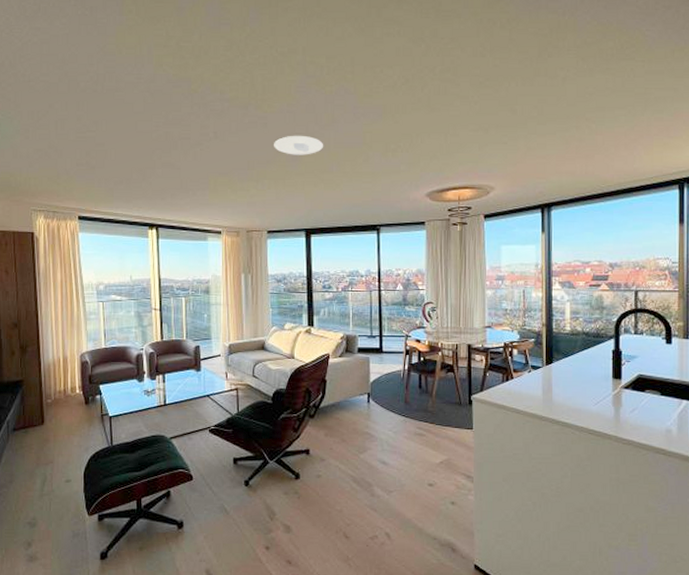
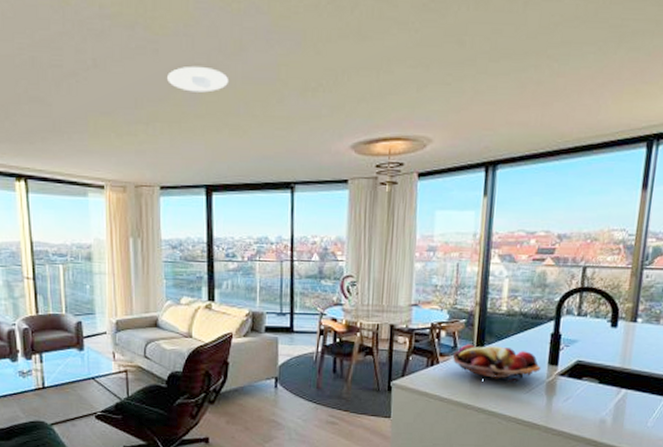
fruit basket: none [525,361,606,395] -> present [452,344,541,382]

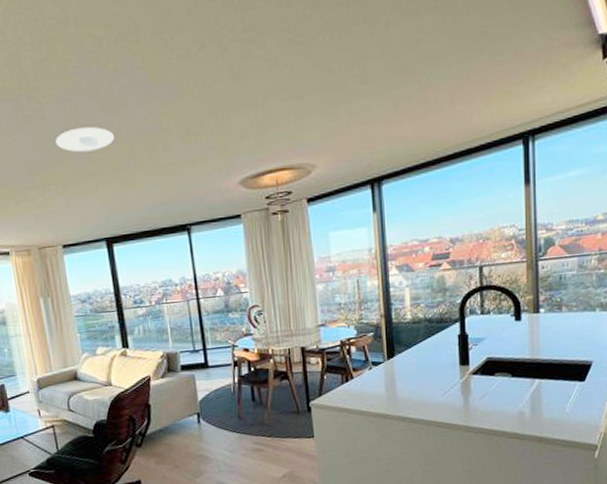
fruit basket: present [452,344,541,382] -> none [365,354,453,388]

